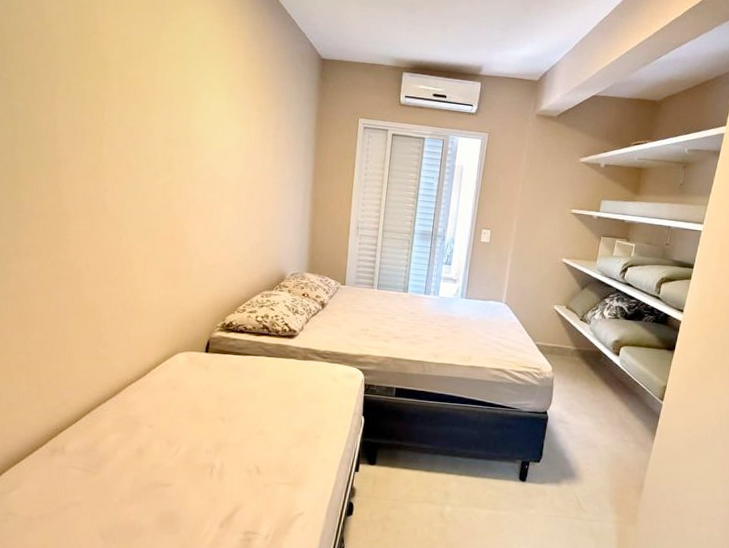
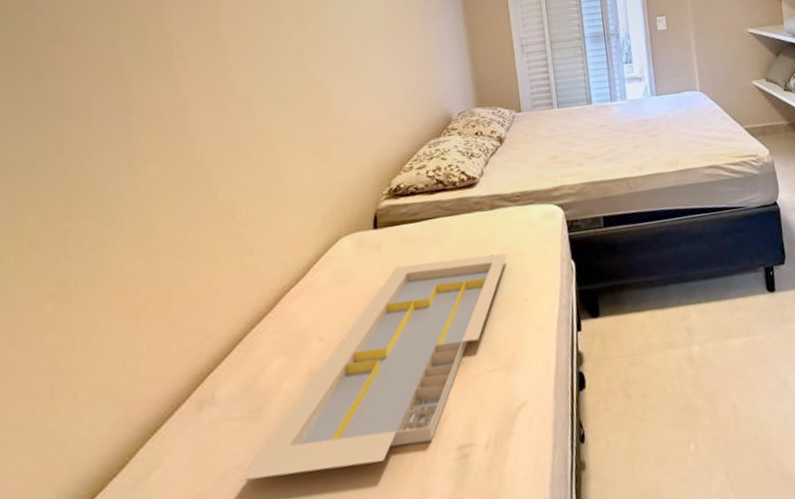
serving tray: none [76,386,311,527] -> present [239,252,508,482]

